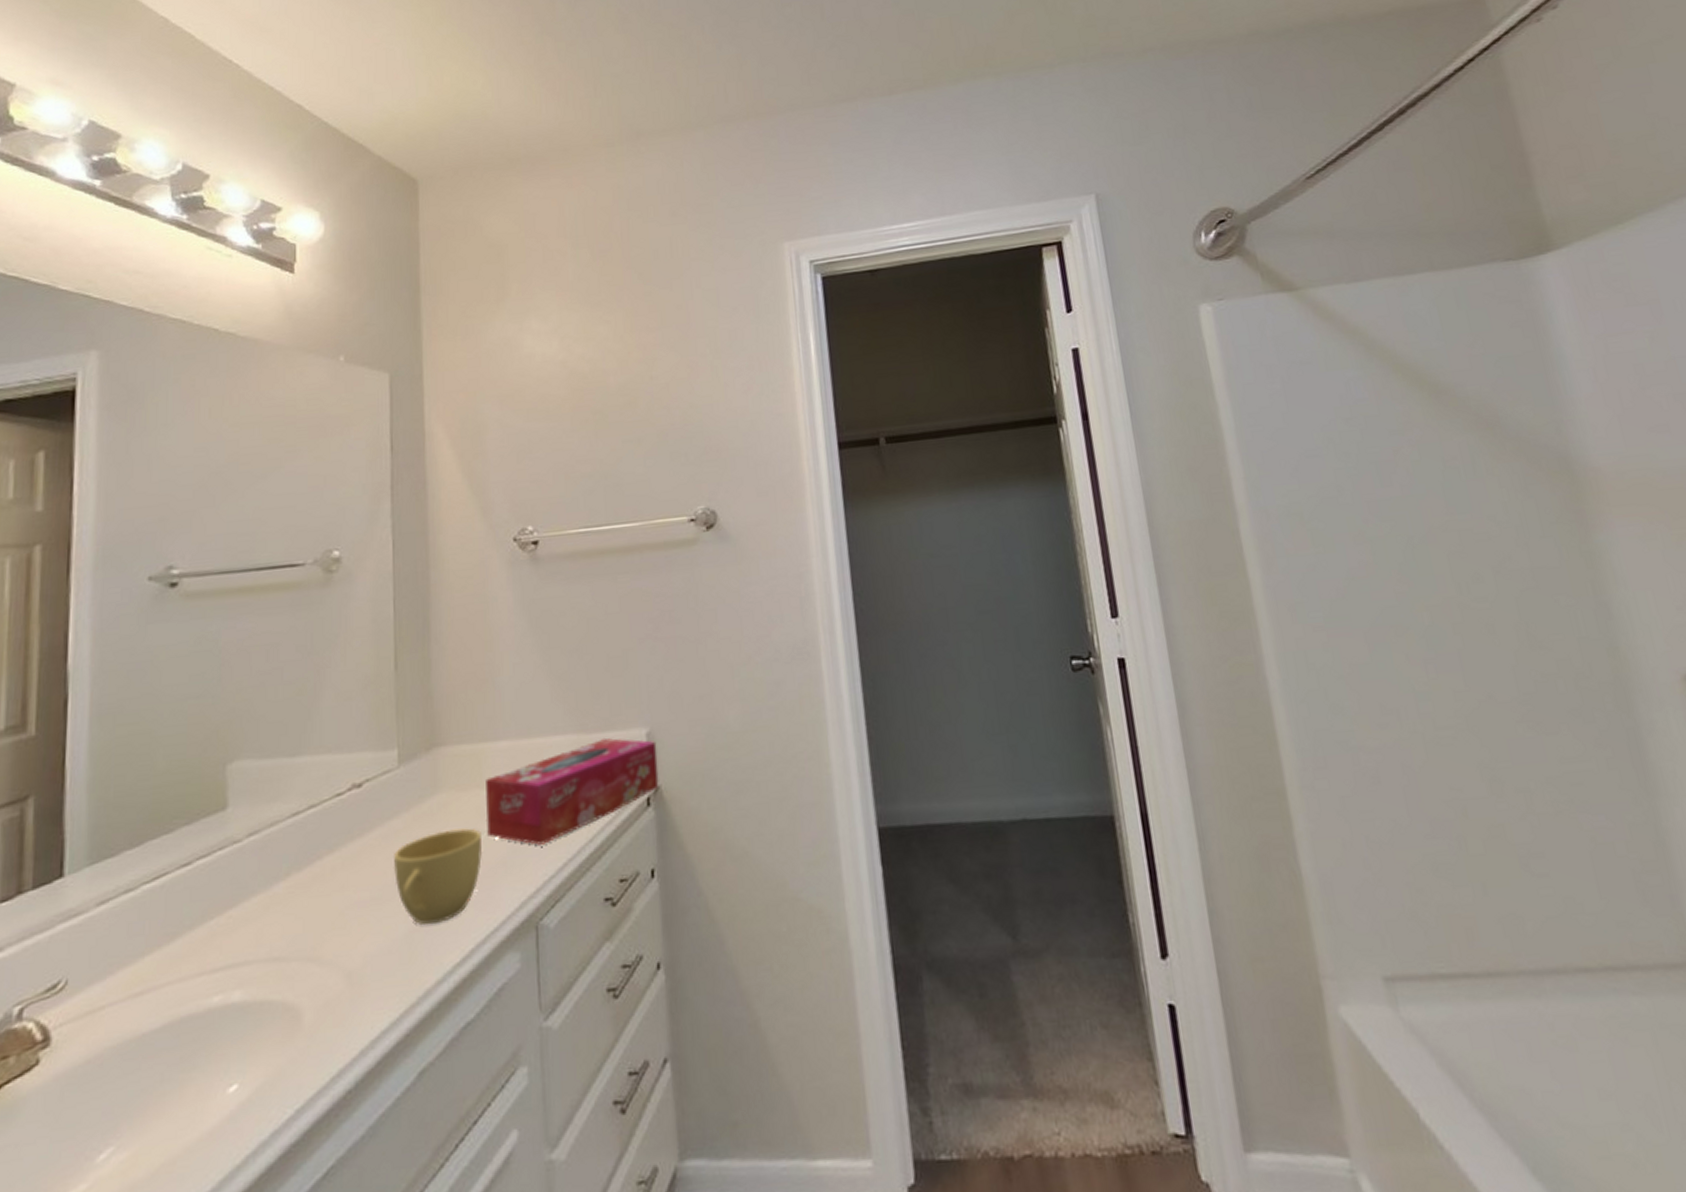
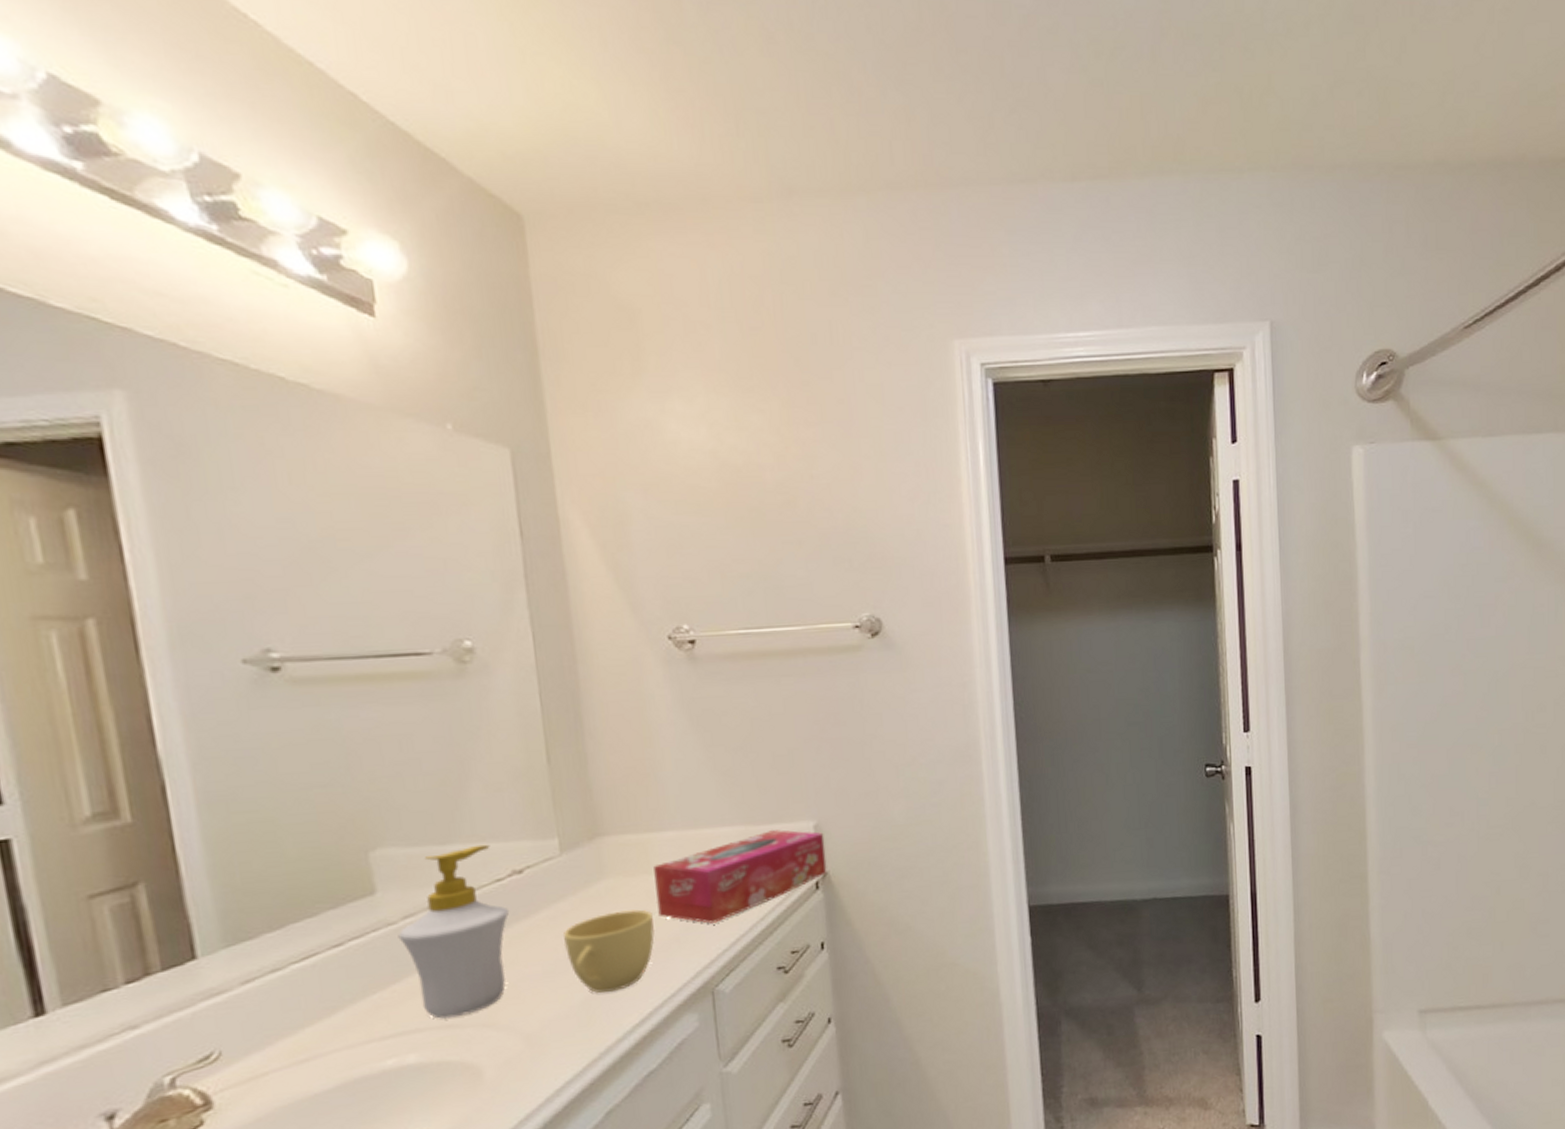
soap bottle: none [241,756,346,950] -> present [398,844,510,1019]

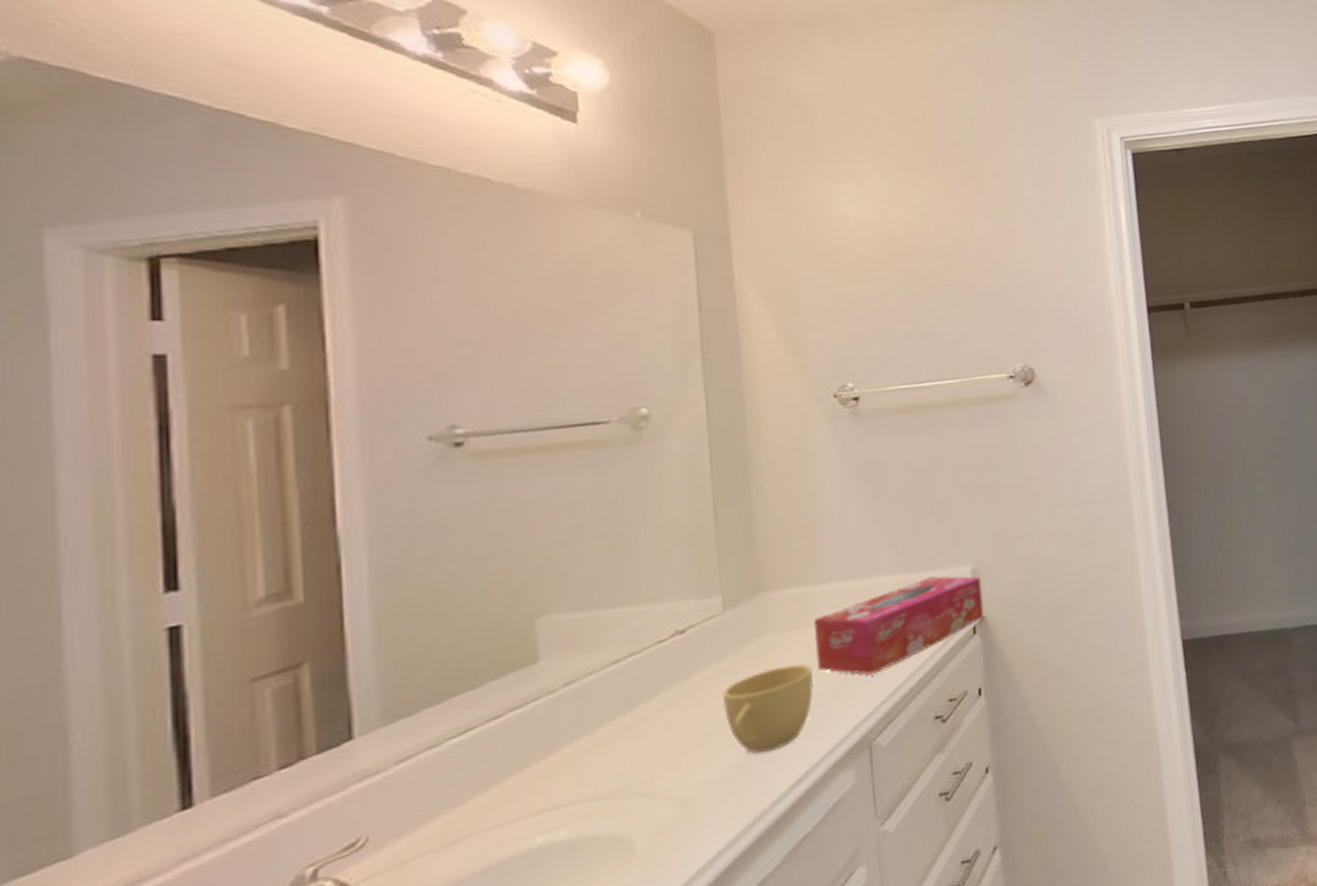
soap bottle: present [398,844,510,1019] -> none [557,605,671,790]

